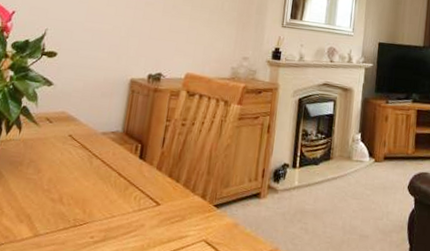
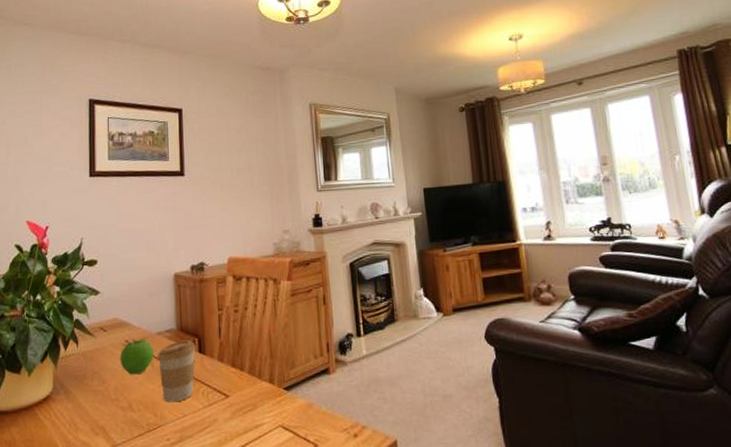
fruit: none [59,134,96,170] -> present [120,337,154,375]
coffee cup: none [95,144,138,203] -> present [157,340,196,403]

